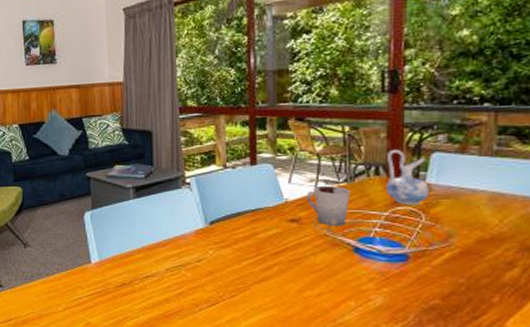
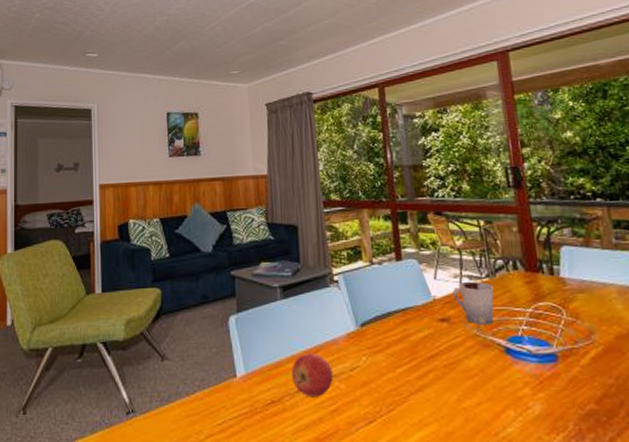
apple: none [141,246,181,283] -> present [291,353,334,398]
ceramic pitcher: present [385,150,429,206] -> none [522,244,565,301]

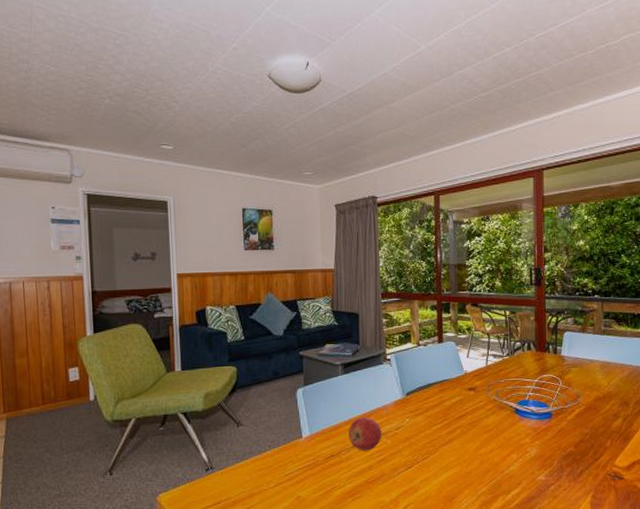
cup: present [452,281,494,325] -> none [480,359,511,392]

